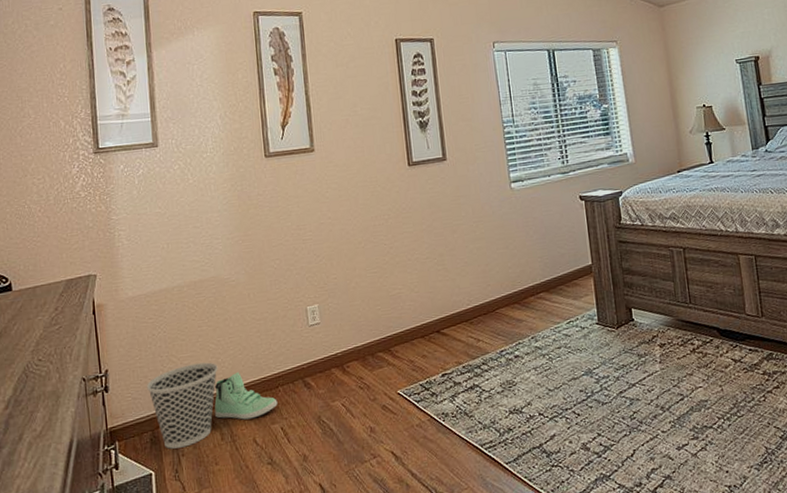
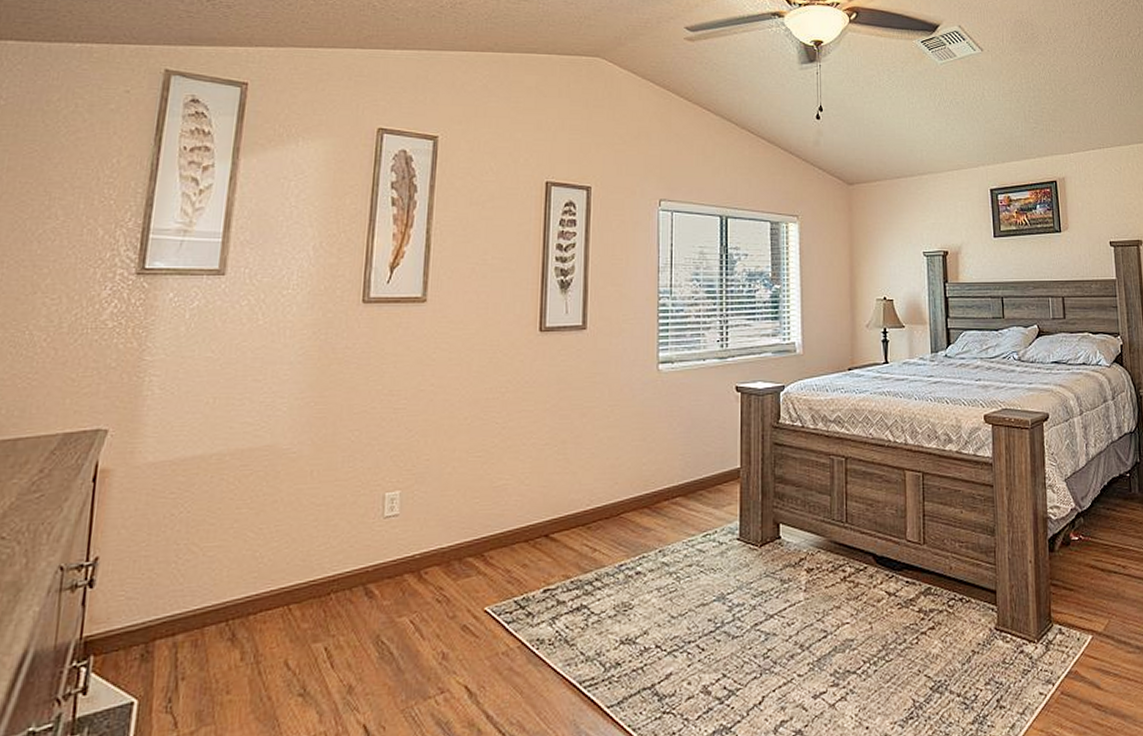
wastebasket: present [146,362,218,449] -> none [148,555,253,670]
sneaker: present [214,371,278,420] -> none [237,570,326,635]

